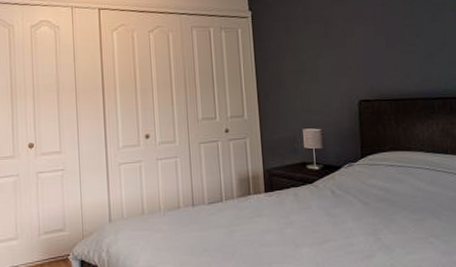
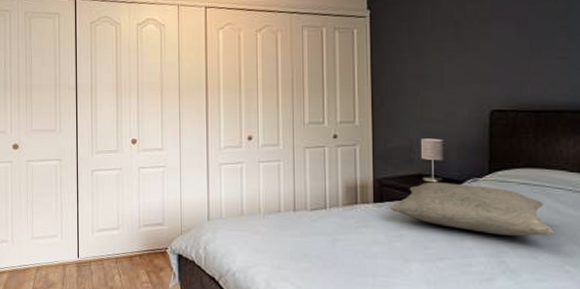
pillow: none [280,168,418,215] -> present [391,181,554,236]

